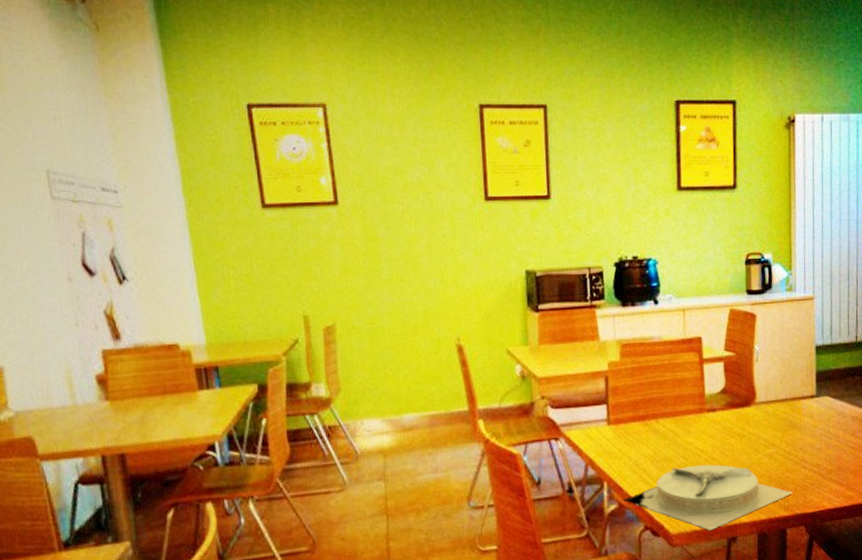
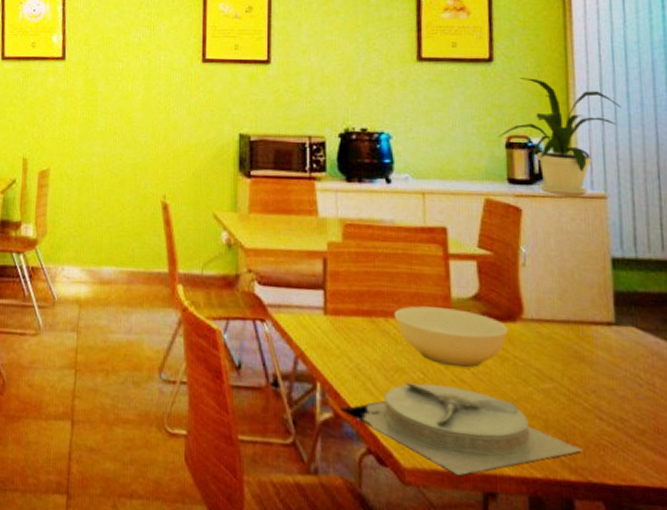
bowl: none [662,403,746,449] -> present [393,306,508,368]
house plant: none [739,202,826,301] -> present [497,78,621,197]

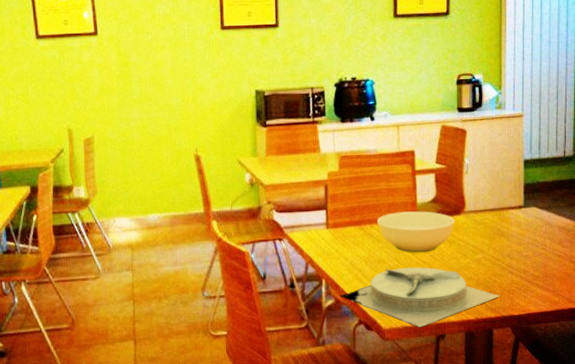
house plant: present [497,78,621,197] -> none [451,26,536,118]

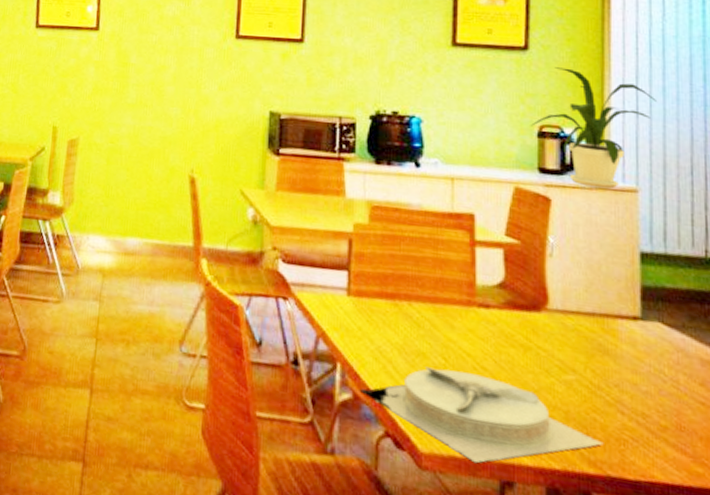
bowl: present [377,211,455,253] -> none [417,291,533,355]
house plant: none [451,26,536,118] -> present [530,67,656,189]

